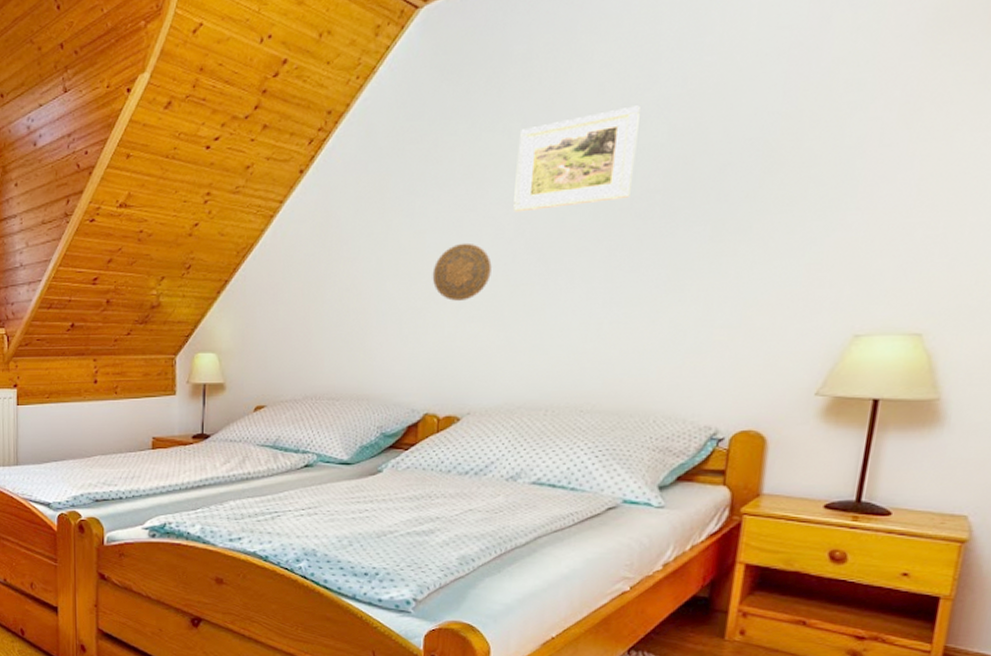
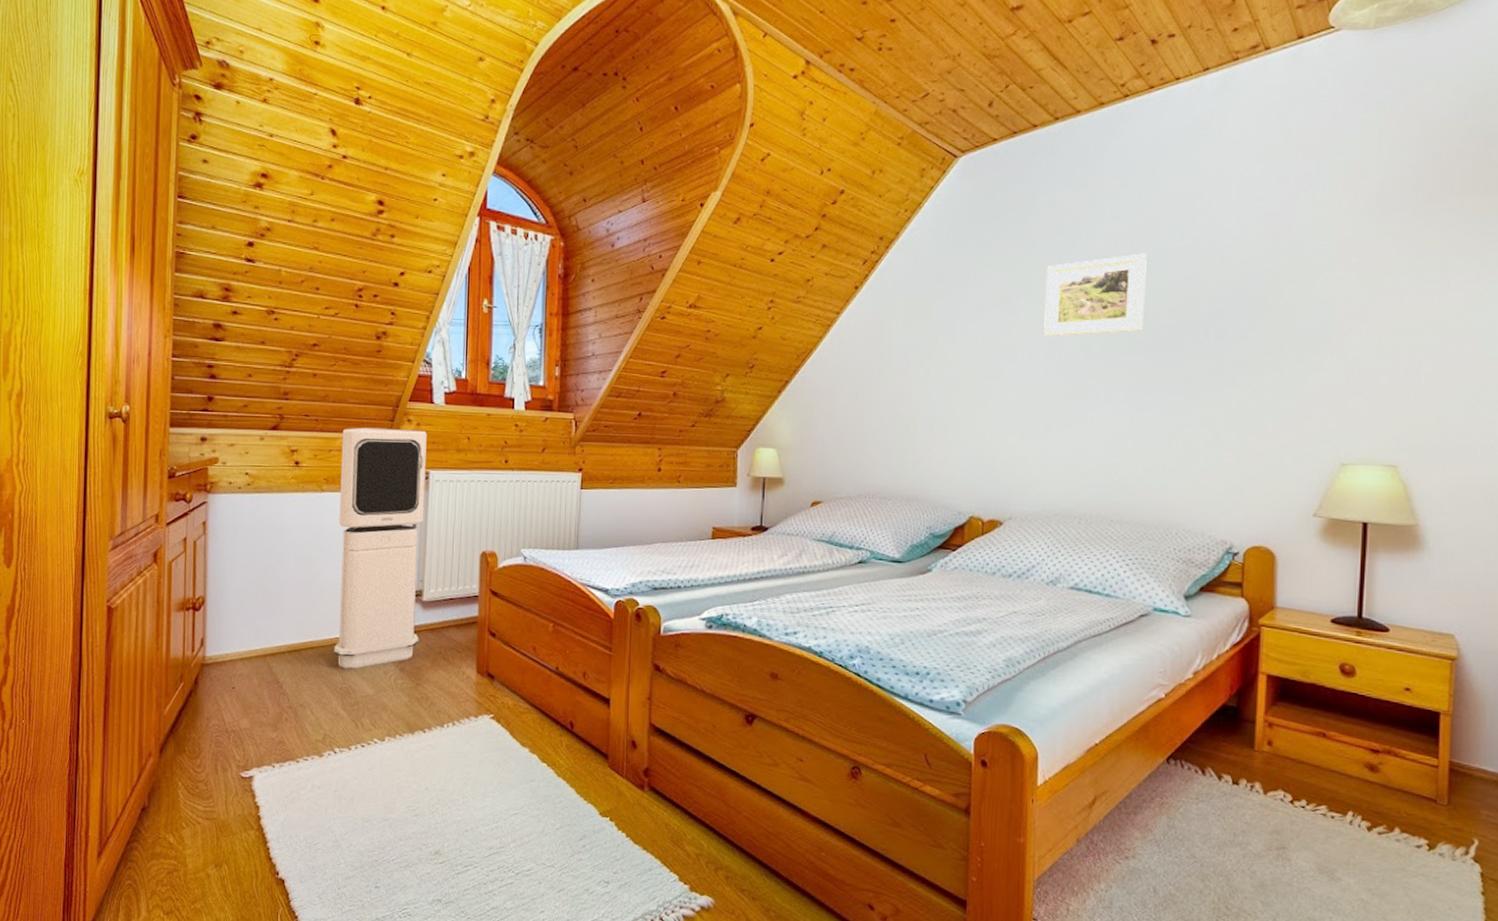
decorative plate: present [432,242,492,301] -> none [974,361,1027,413]

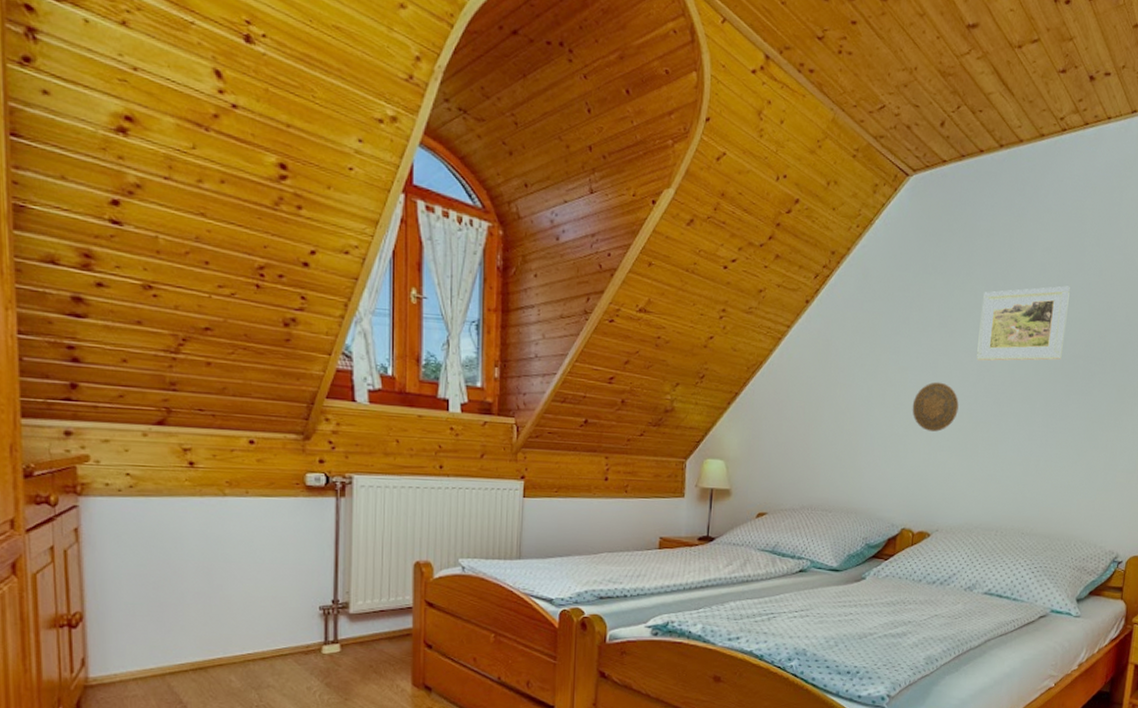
air purifier: present [334,427,427,669] -> none [246,425,349,686]
decorative plate: none [974,361,1027,413] -> present [912,381,959,432]

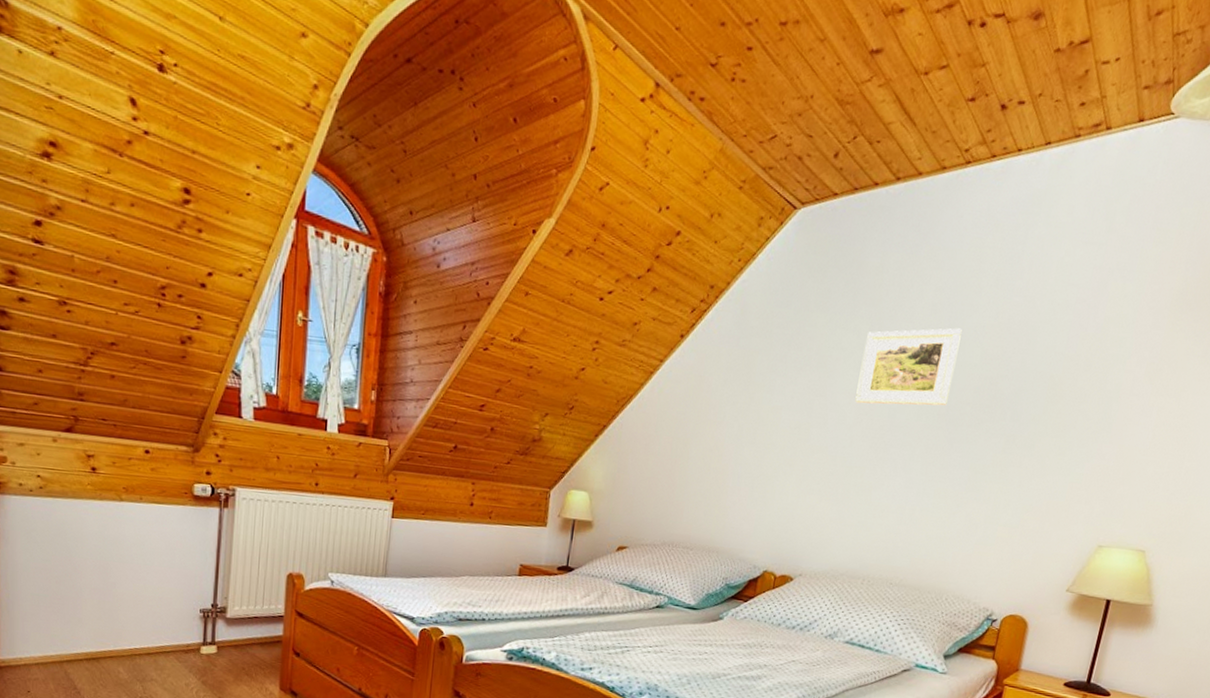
decorative plate: present [912,381,959,432] -> none [783,423,833,474]

